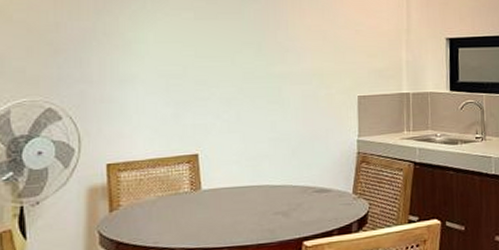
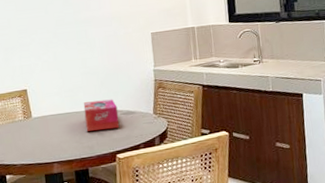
tissue box: none [267,172,310,211] -> present [83,99,120,131]

